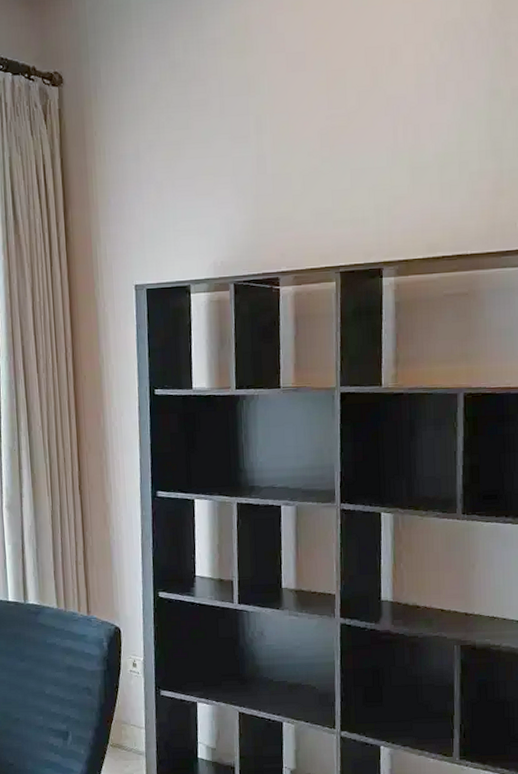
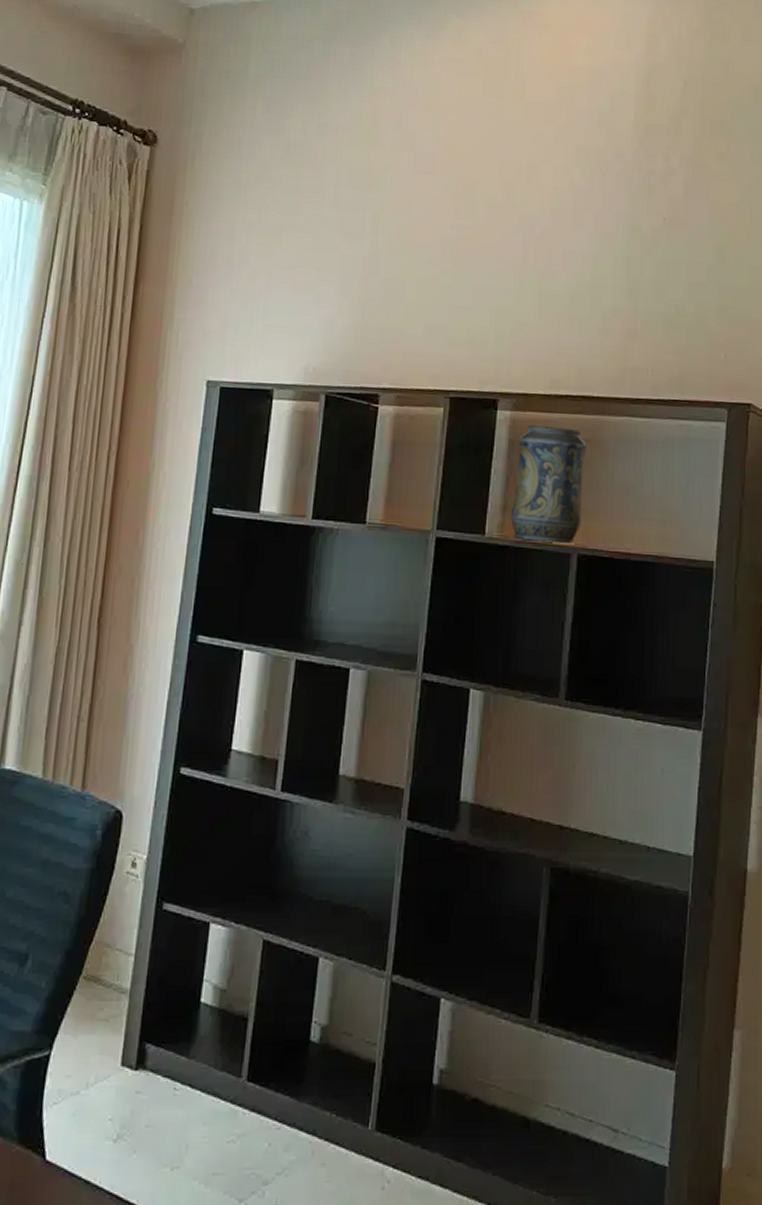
decorative vase: none [402,285,465,387] -> present [510,425,587,544]

